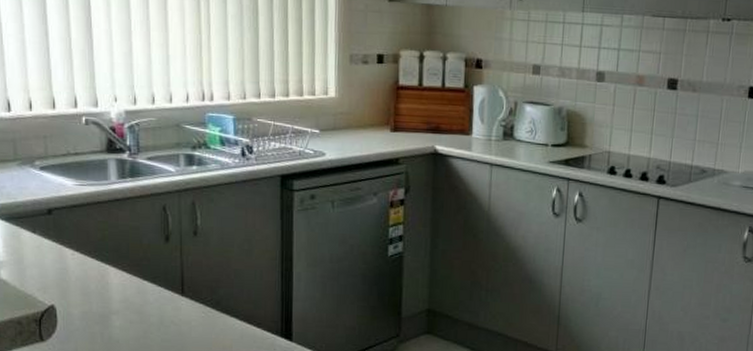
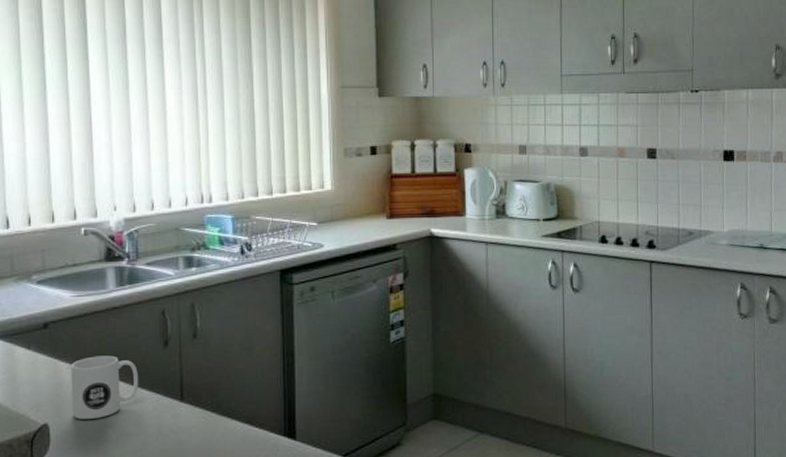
mug: none [75,245,141,305] -> present [71,355,139,419]

